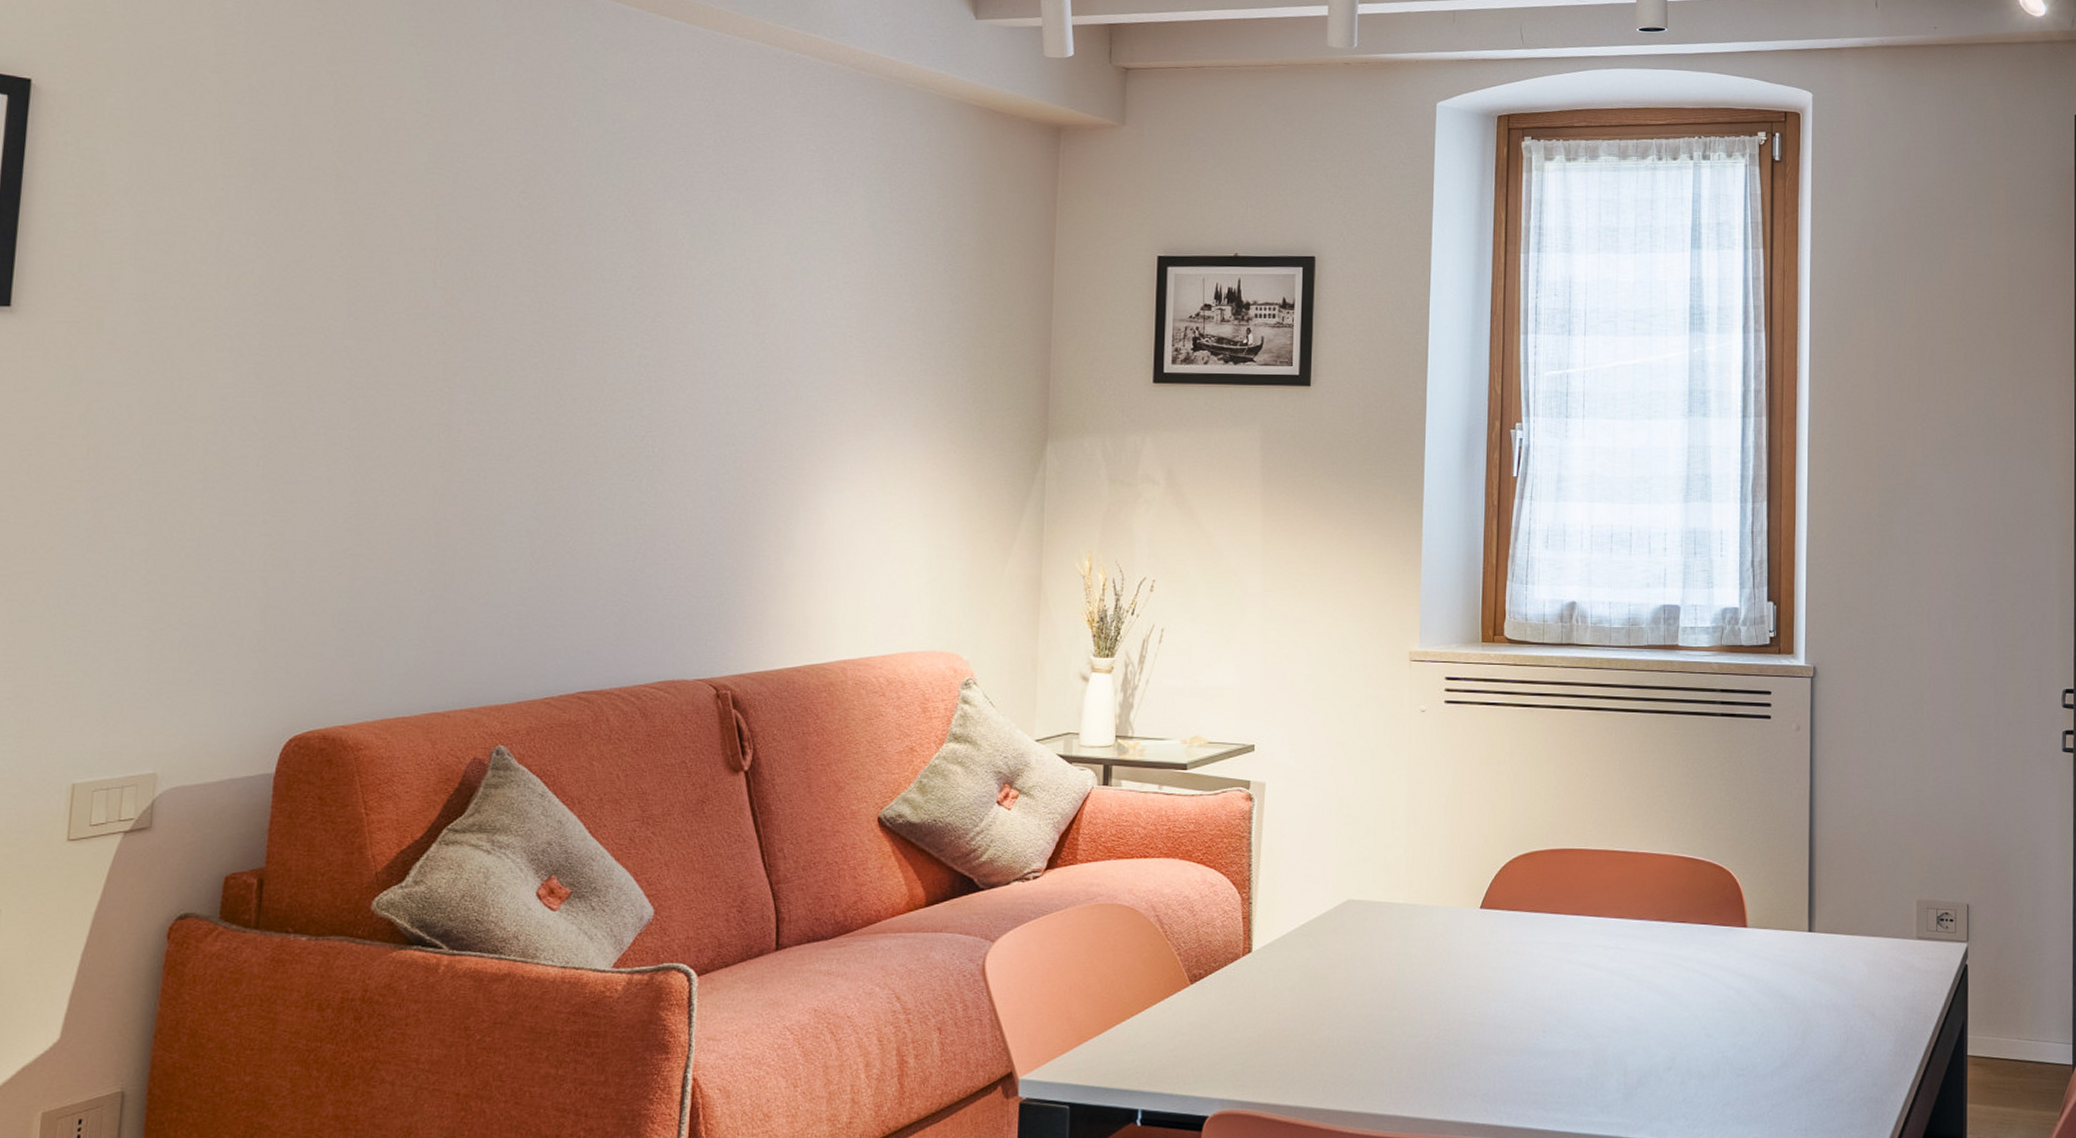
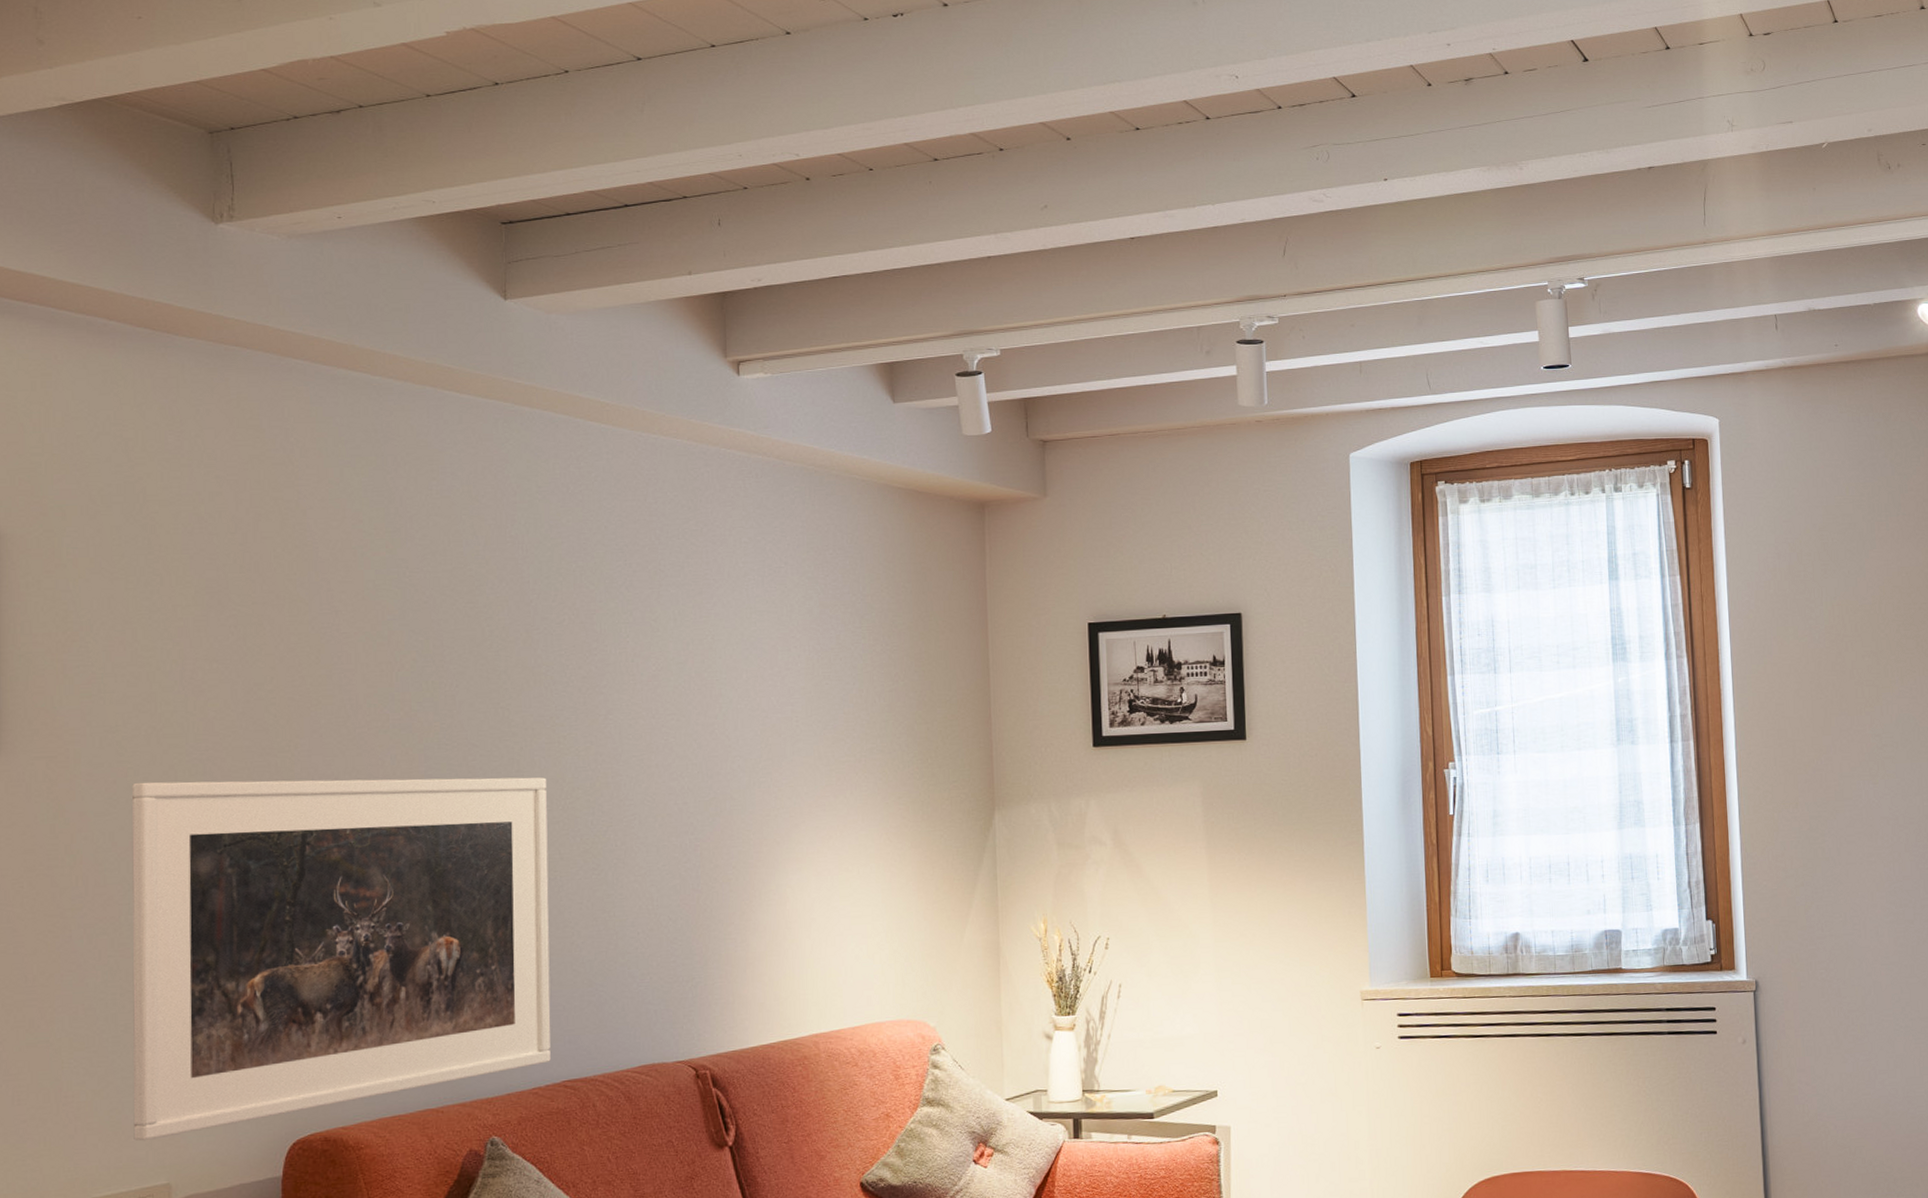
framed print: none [122,354,588,728] -> present [131,777,551,1141]

